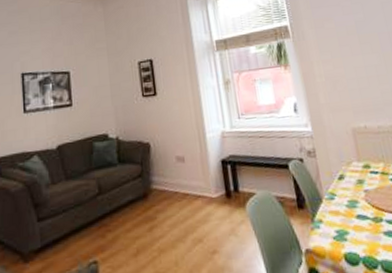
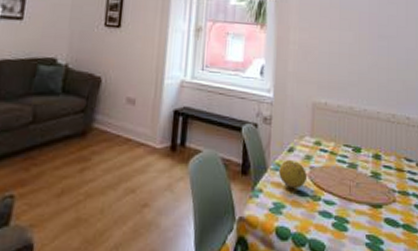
fruit: none [333,187,365,214] -> present [278,160,308,189]

